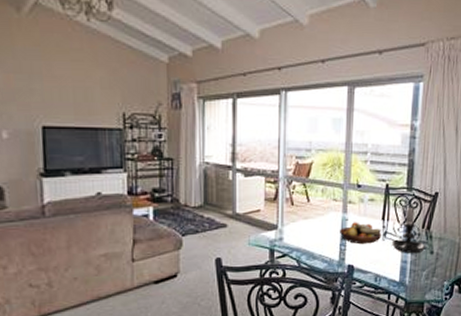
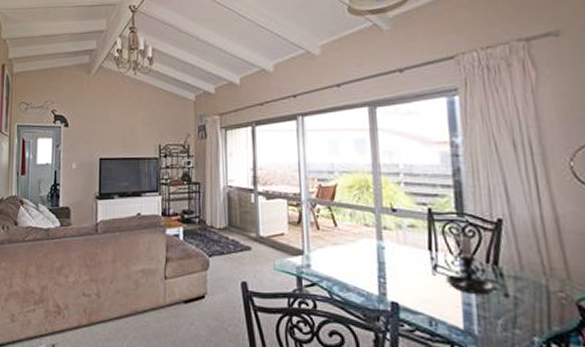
fruit bowl: present [340,222,382,245] -> none [376,251,432,278]

